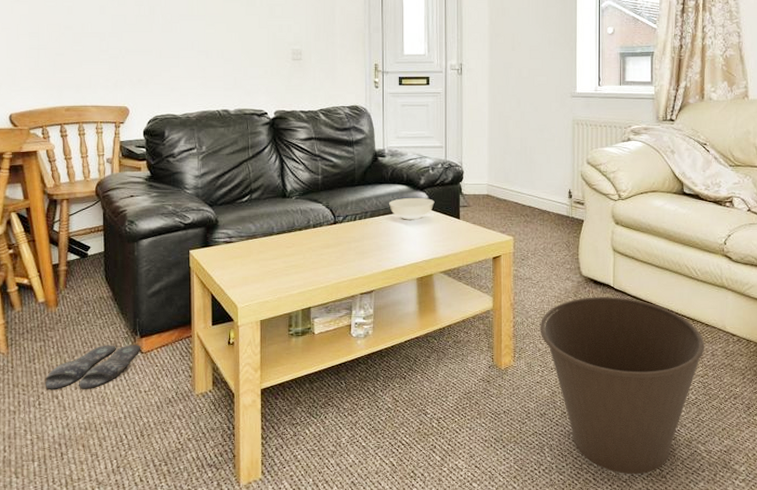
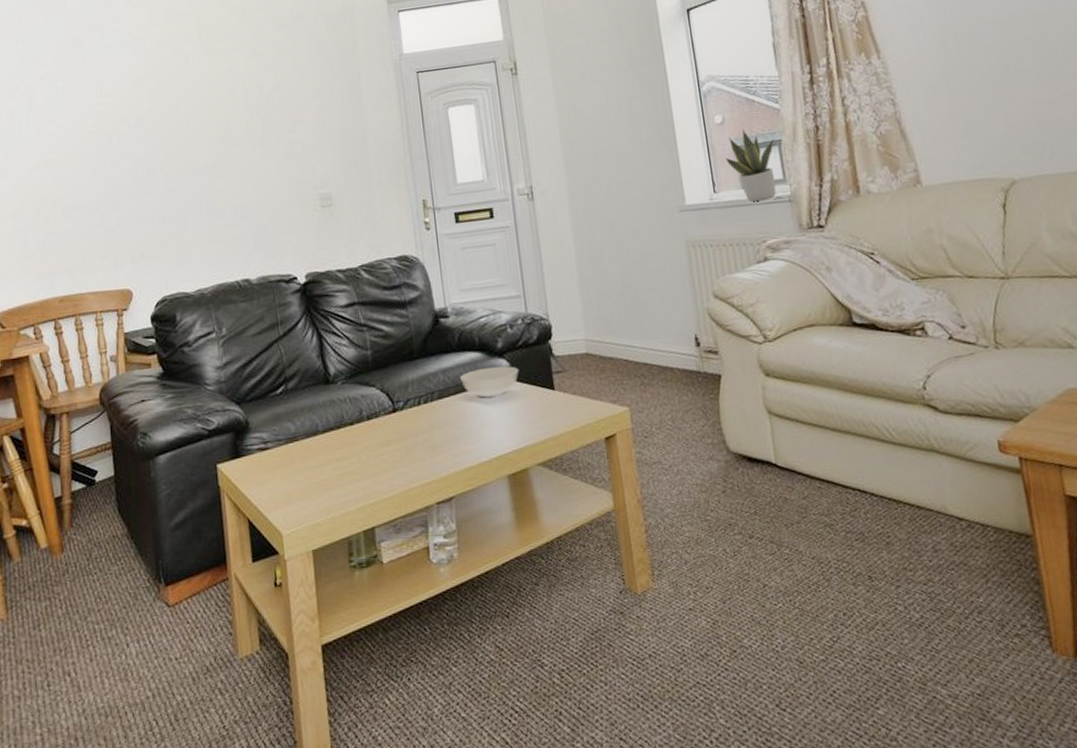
slippers: present [46,344,141,389] -> none [54,595,168,664]
basket: present [539,297,704,475] -> none [681,477,922,739]
potted plant: none [610,40,649,97] -> present [725,129,776,203]

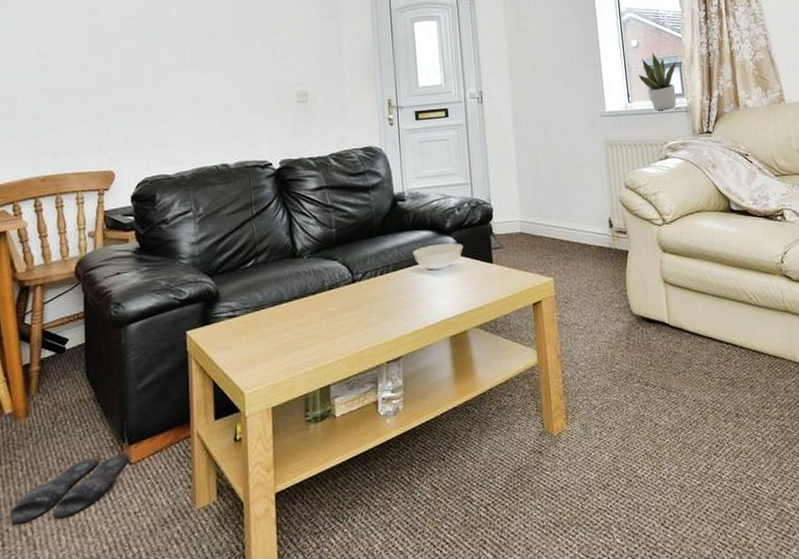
slippers: none [54,595,168,664] -> present [12,454,130,524]

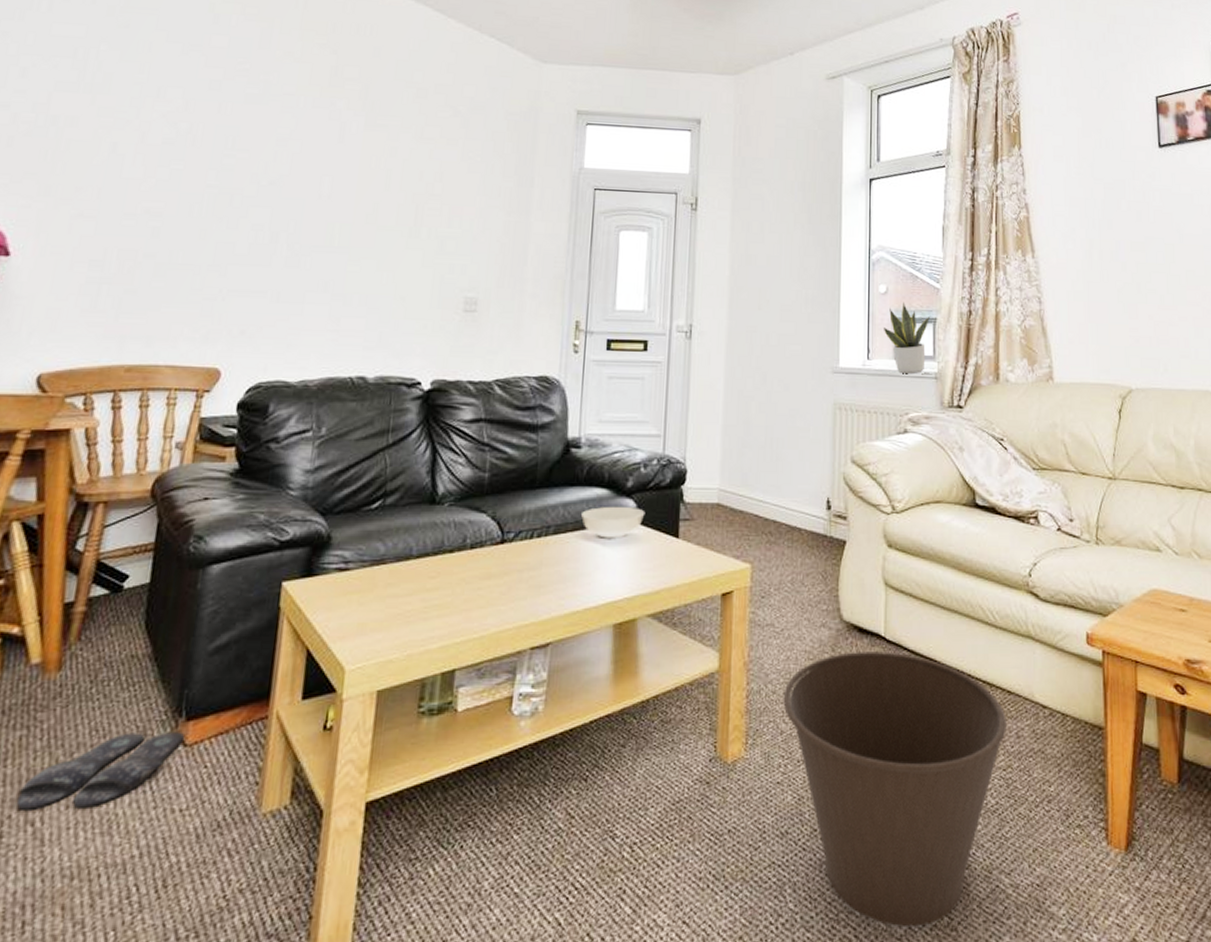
basket: none [592,335,776,549] -> present [783,651,1006,928]

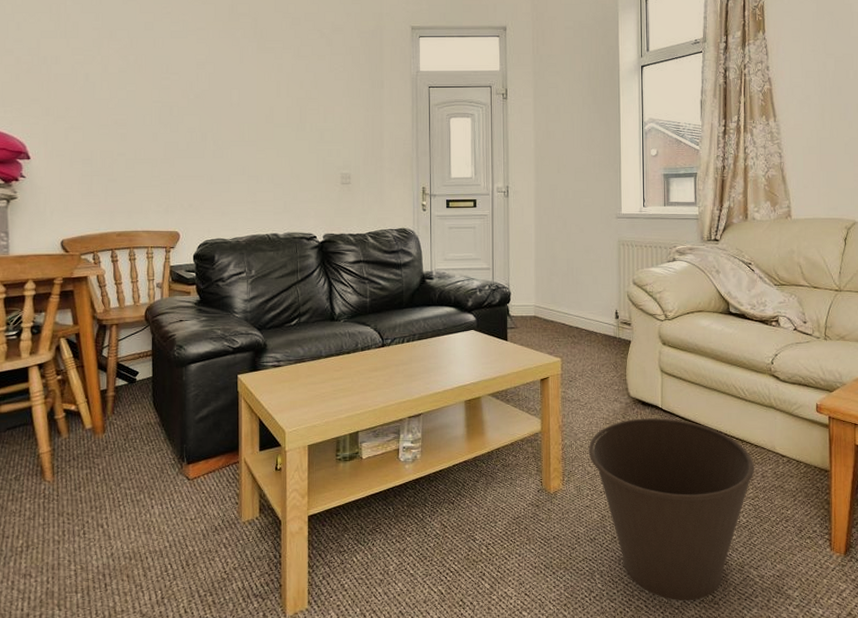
slippers: present [17,732,185,810] -> none [91,471,188,518]
bowl: present [580,506,645,539] -> none [436,319,482,342]
potted plant: present [883,302,931,375] -> none [654,162,692,217]

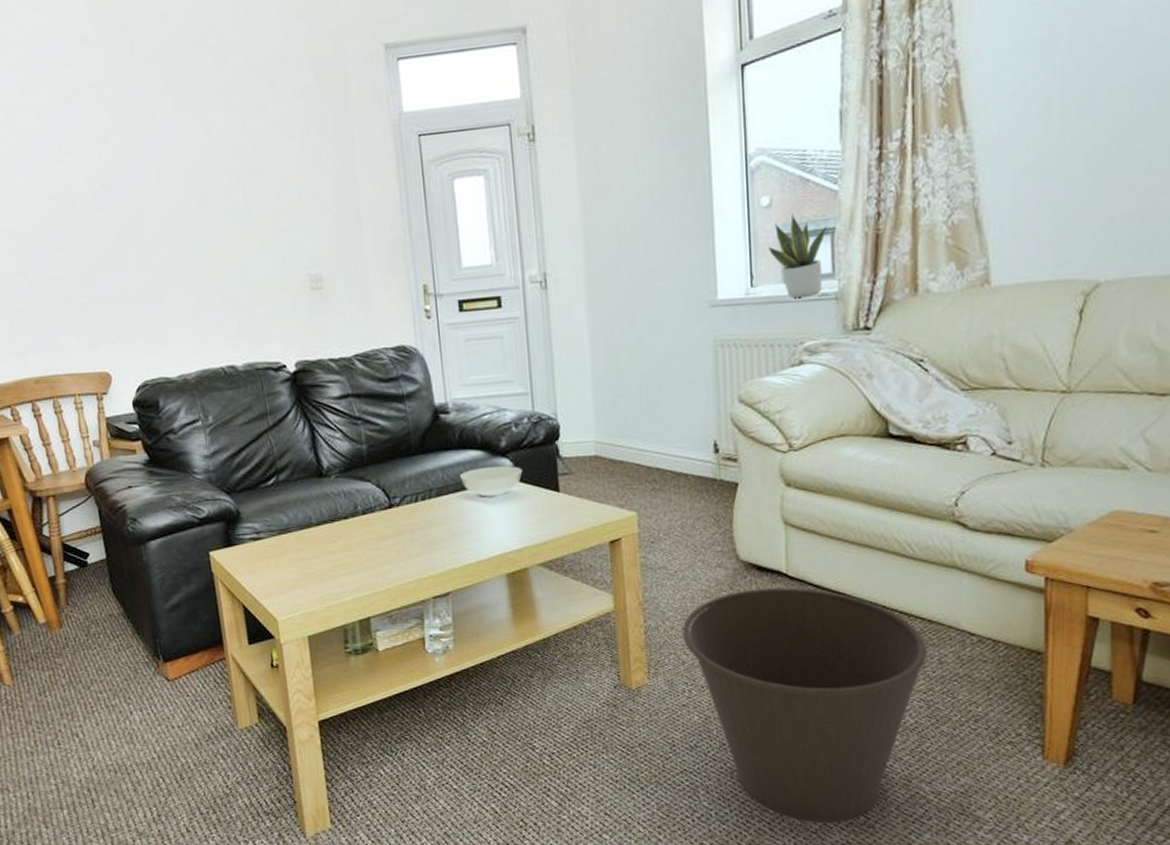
bowl: none [436,319,482,342] -> present [459,465,523,497]
potted plant: none [654,162,692,217] -> present [768,214,828,299]

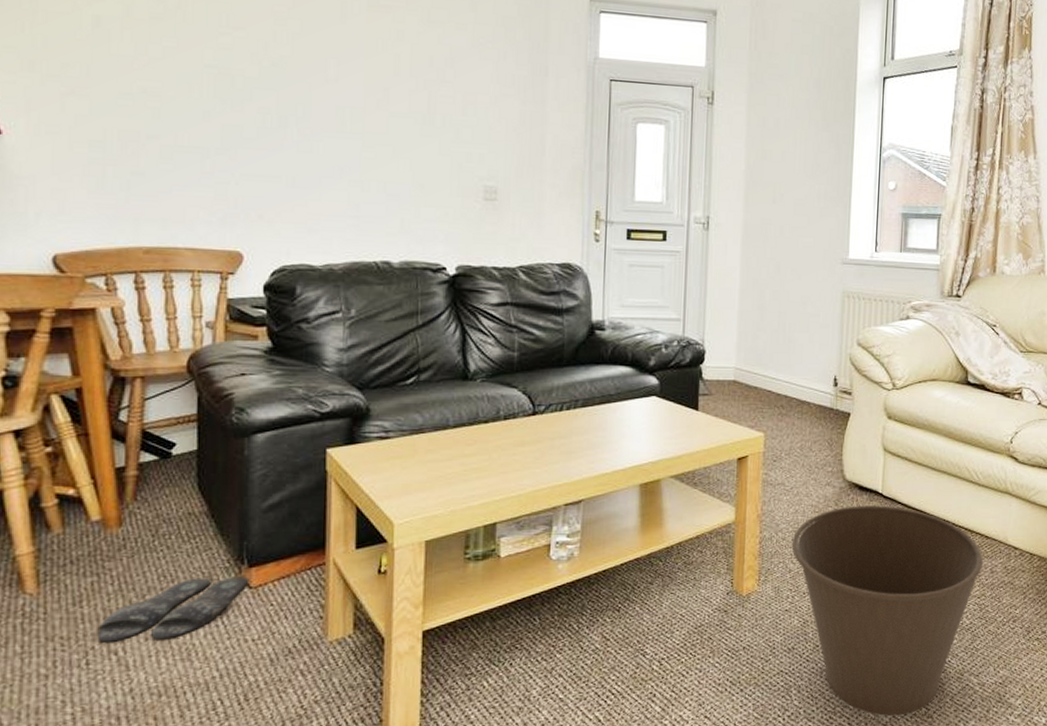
slippers: none [61,670,167,726] -> present [99,576,250,642]
bowl: present [459,465,523,497] -> none [606,382,667,411]
potted plant: present [768,214,828,299] -> none [890,199,936,266]

